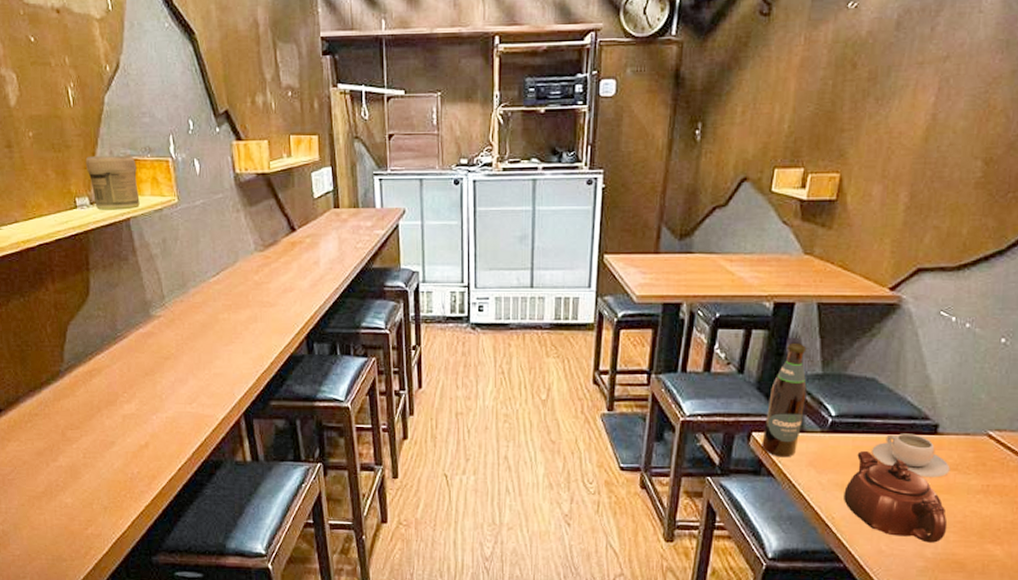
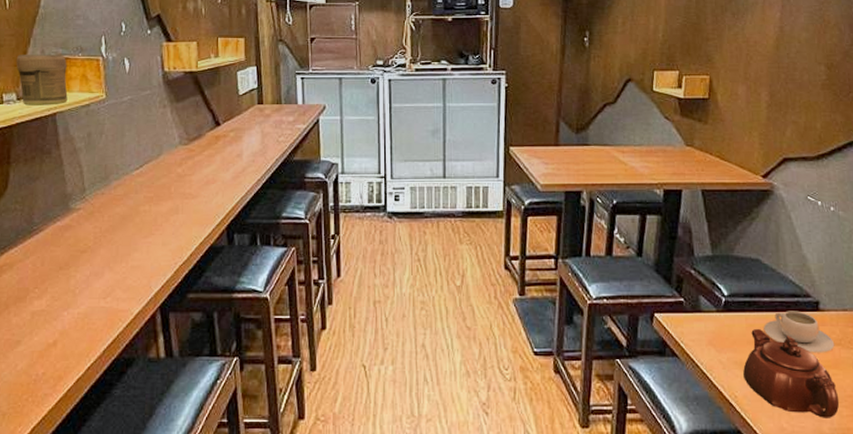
bottle: present [762,344,807,458] -> none [664,228,700,338]

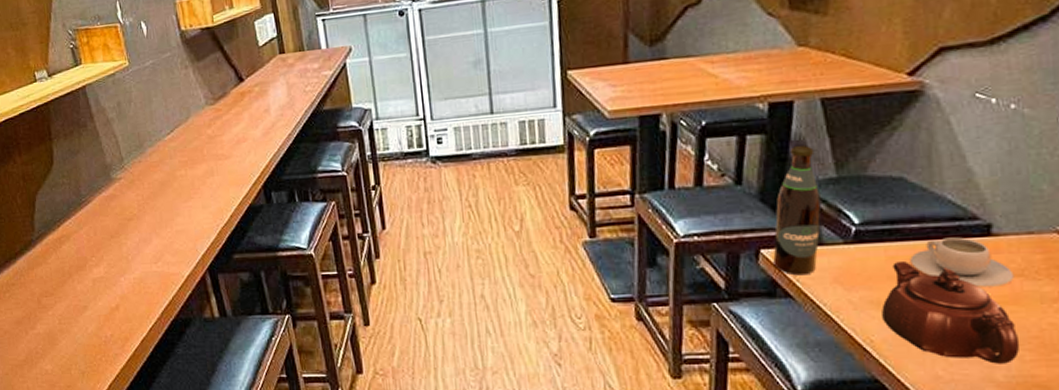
jar: present [16,54,68,106] -> none [41,25,94,81]
bottle: none [664,228,700,338] -> present [773,146,821,276]

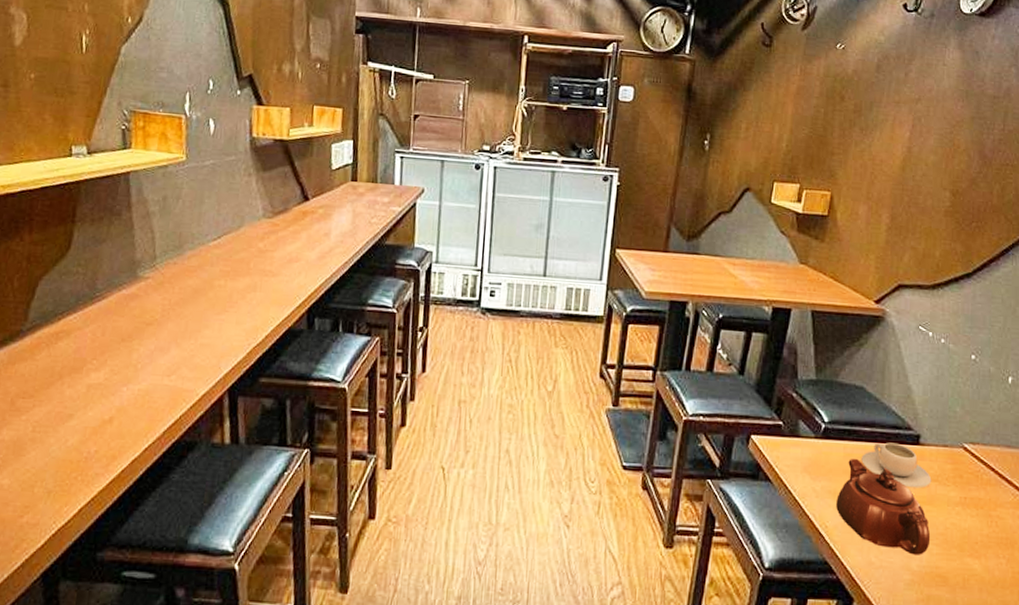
bottle: present [773,146,821,276] -> none [760,348,802,463]

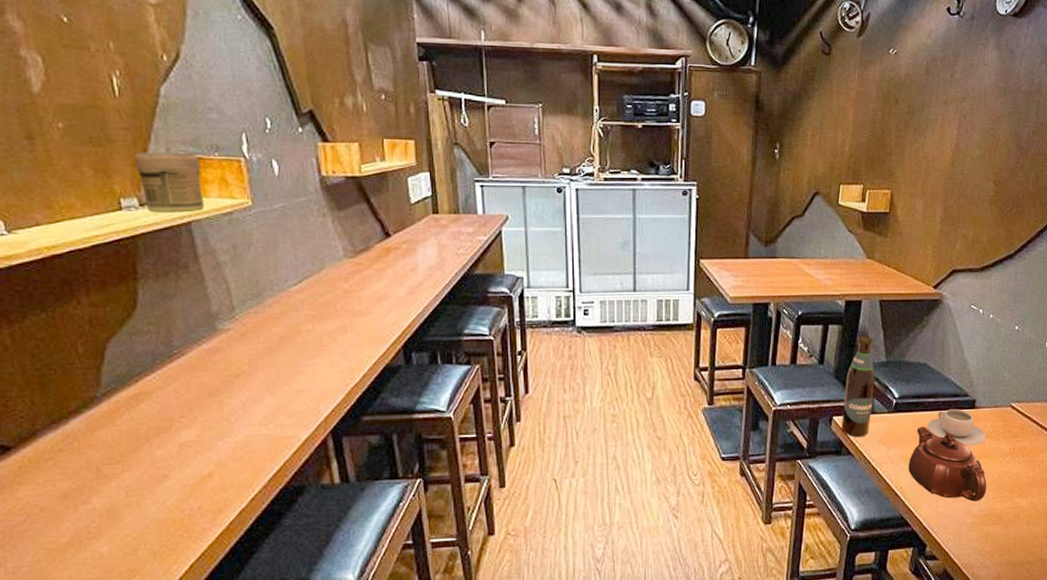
jar: none [89,105,146,164] -> present [134,153,204,213]
bottle: none [760,348,802,463] -> present [841,336,875,438]

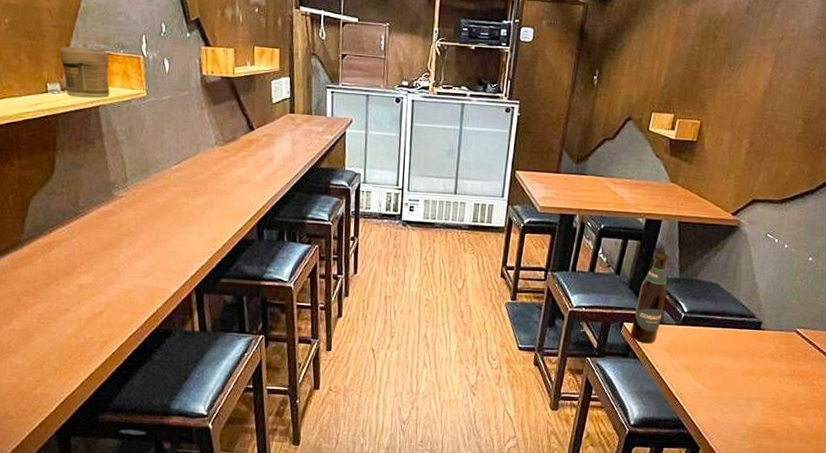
teapot: present [908,427,987,502] -> none [690,341,764,415]
teacup: present [928,409,986,446] -> none [712,328,769,364]

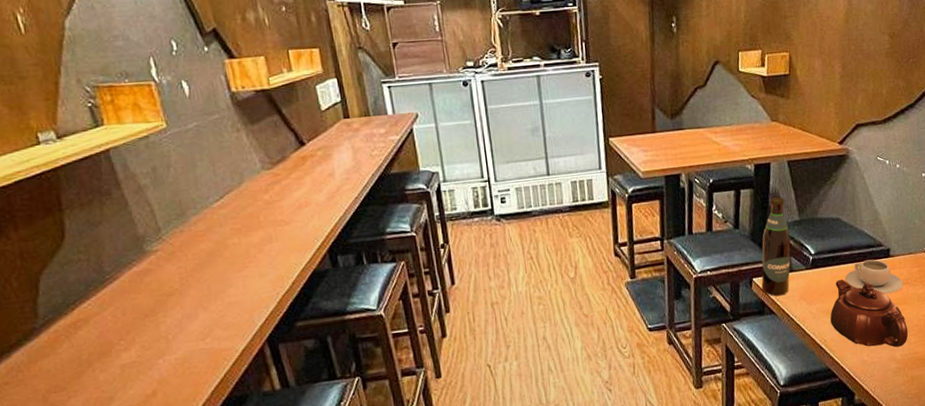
jar: present [59,46,110,99] -> none [46,82,121,144]
teapot: none [690,341,764,415] -> present [830,280,908,348]
teacup: none [712,328,769,364] -> present [845,259,904,294]

